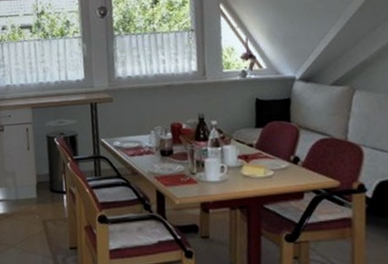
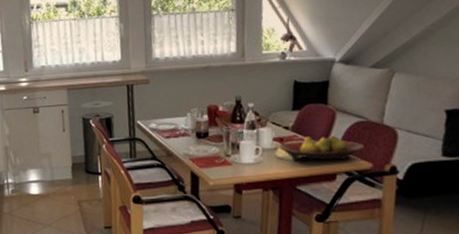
fruit bowl: none [243,152,331,180] -> present [278,135,365,162]

